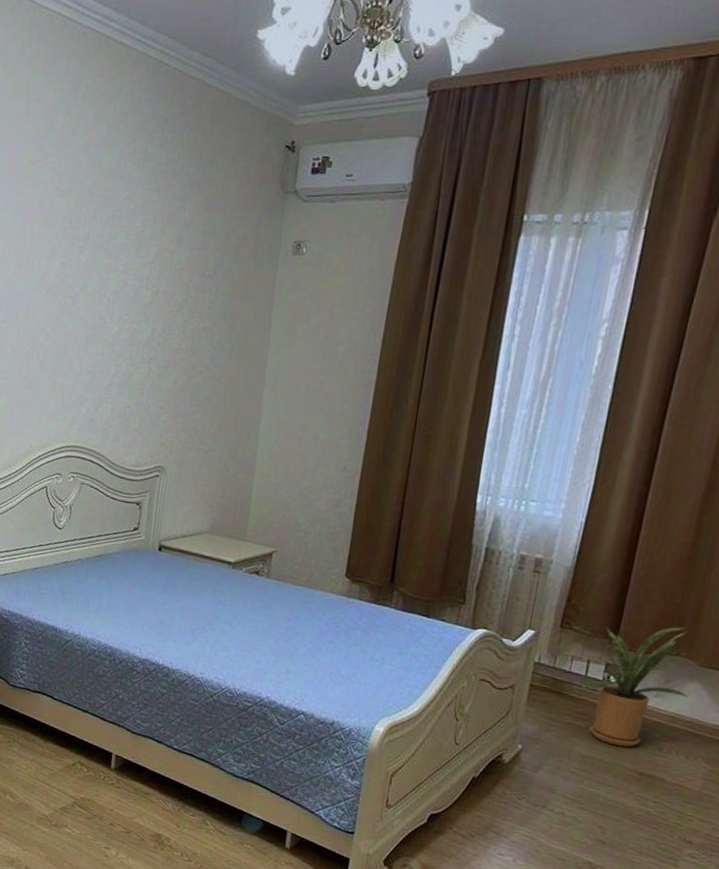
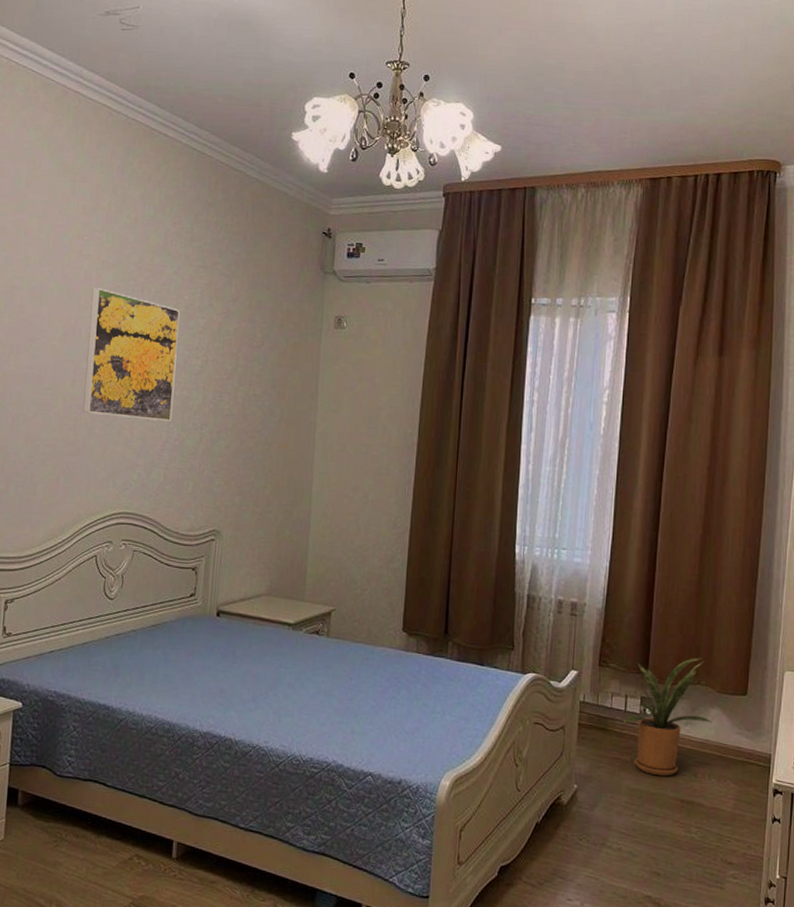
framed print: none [35,216,131,355] -> present [83,287,180,421]

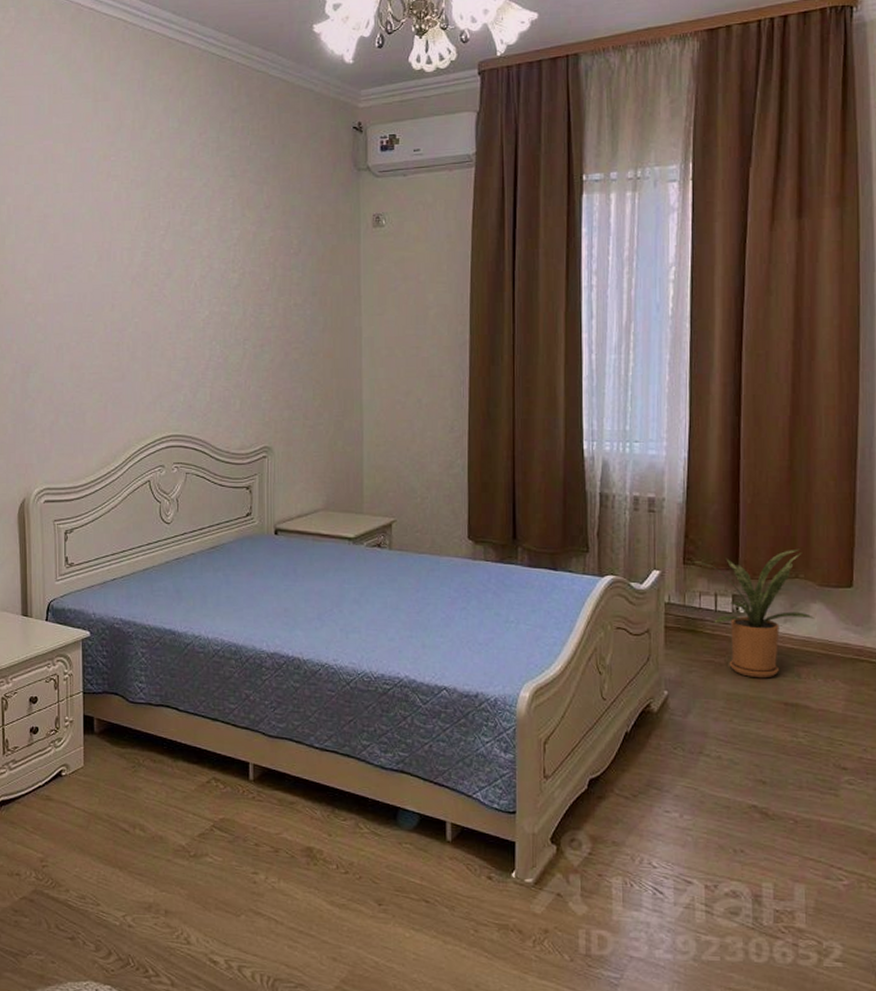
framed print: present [83,287,180,421] -> none [123,208,213,339]

